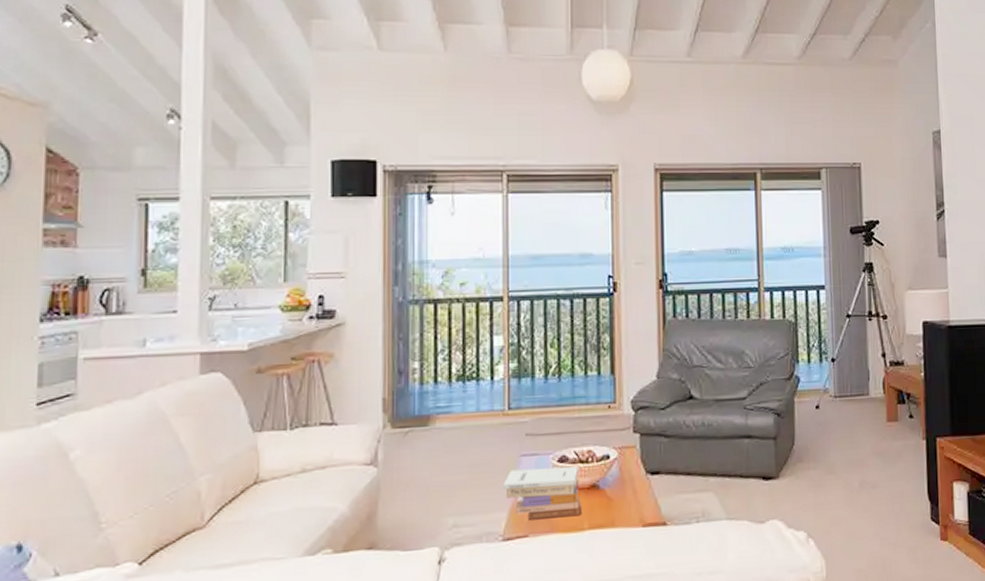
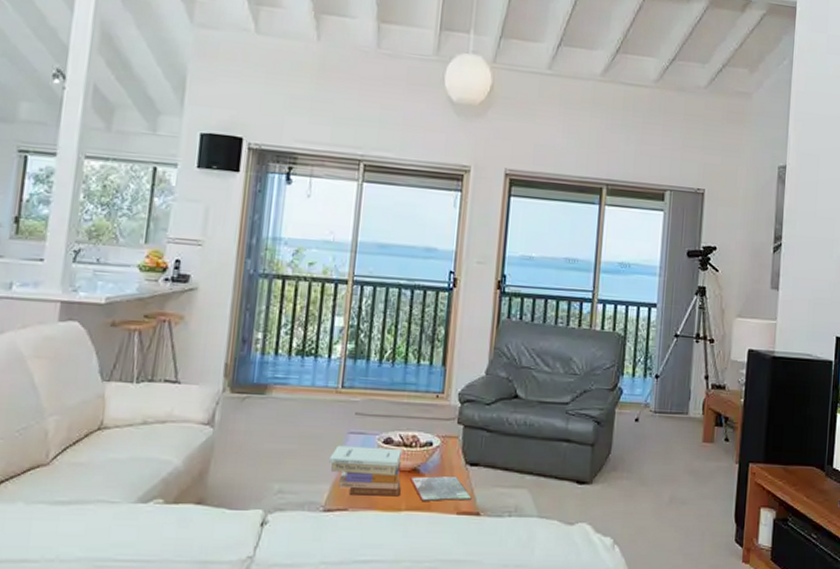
magazine: none [590,488,657,517] -> present [410,476,472,501]

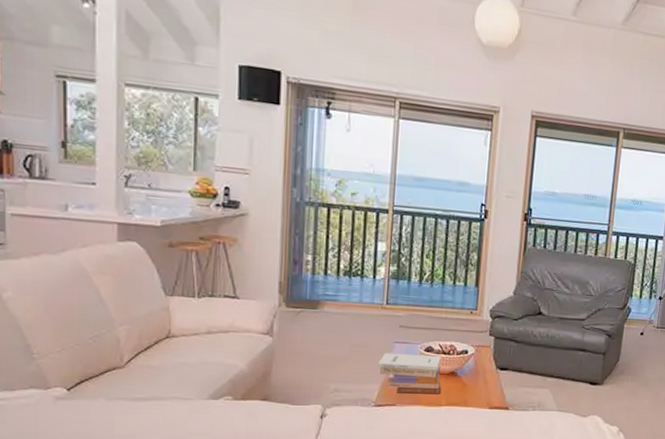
magazine: present [410,476,472,501] -> none [449,378,502,399]

